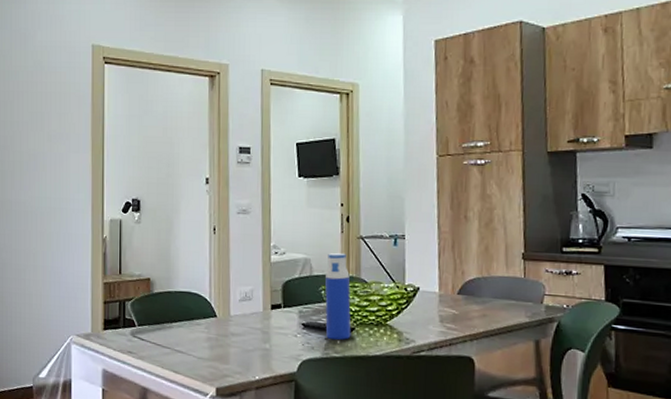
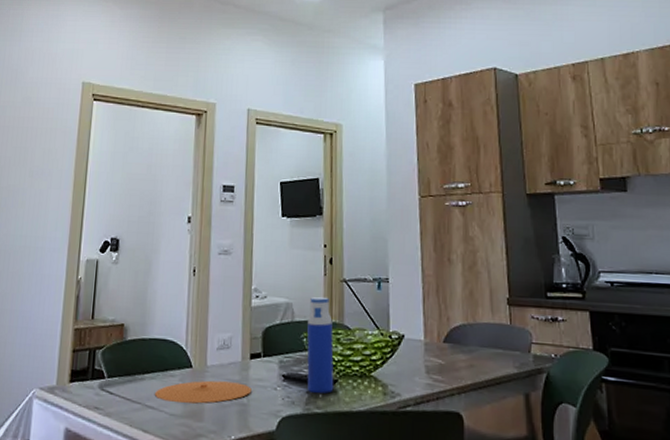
plate: none [182,328,273,349] -> present [154,380,252,404]

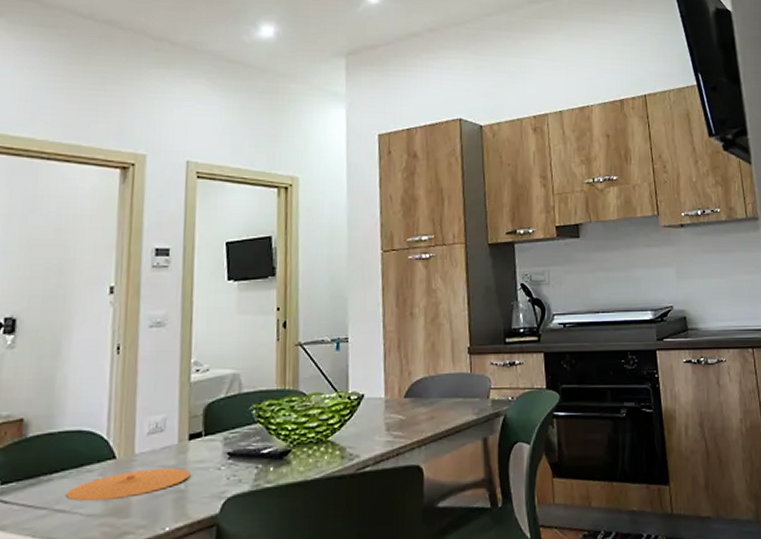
water bottle: present [307,296,334,394] -> none [256,363,287,468]

